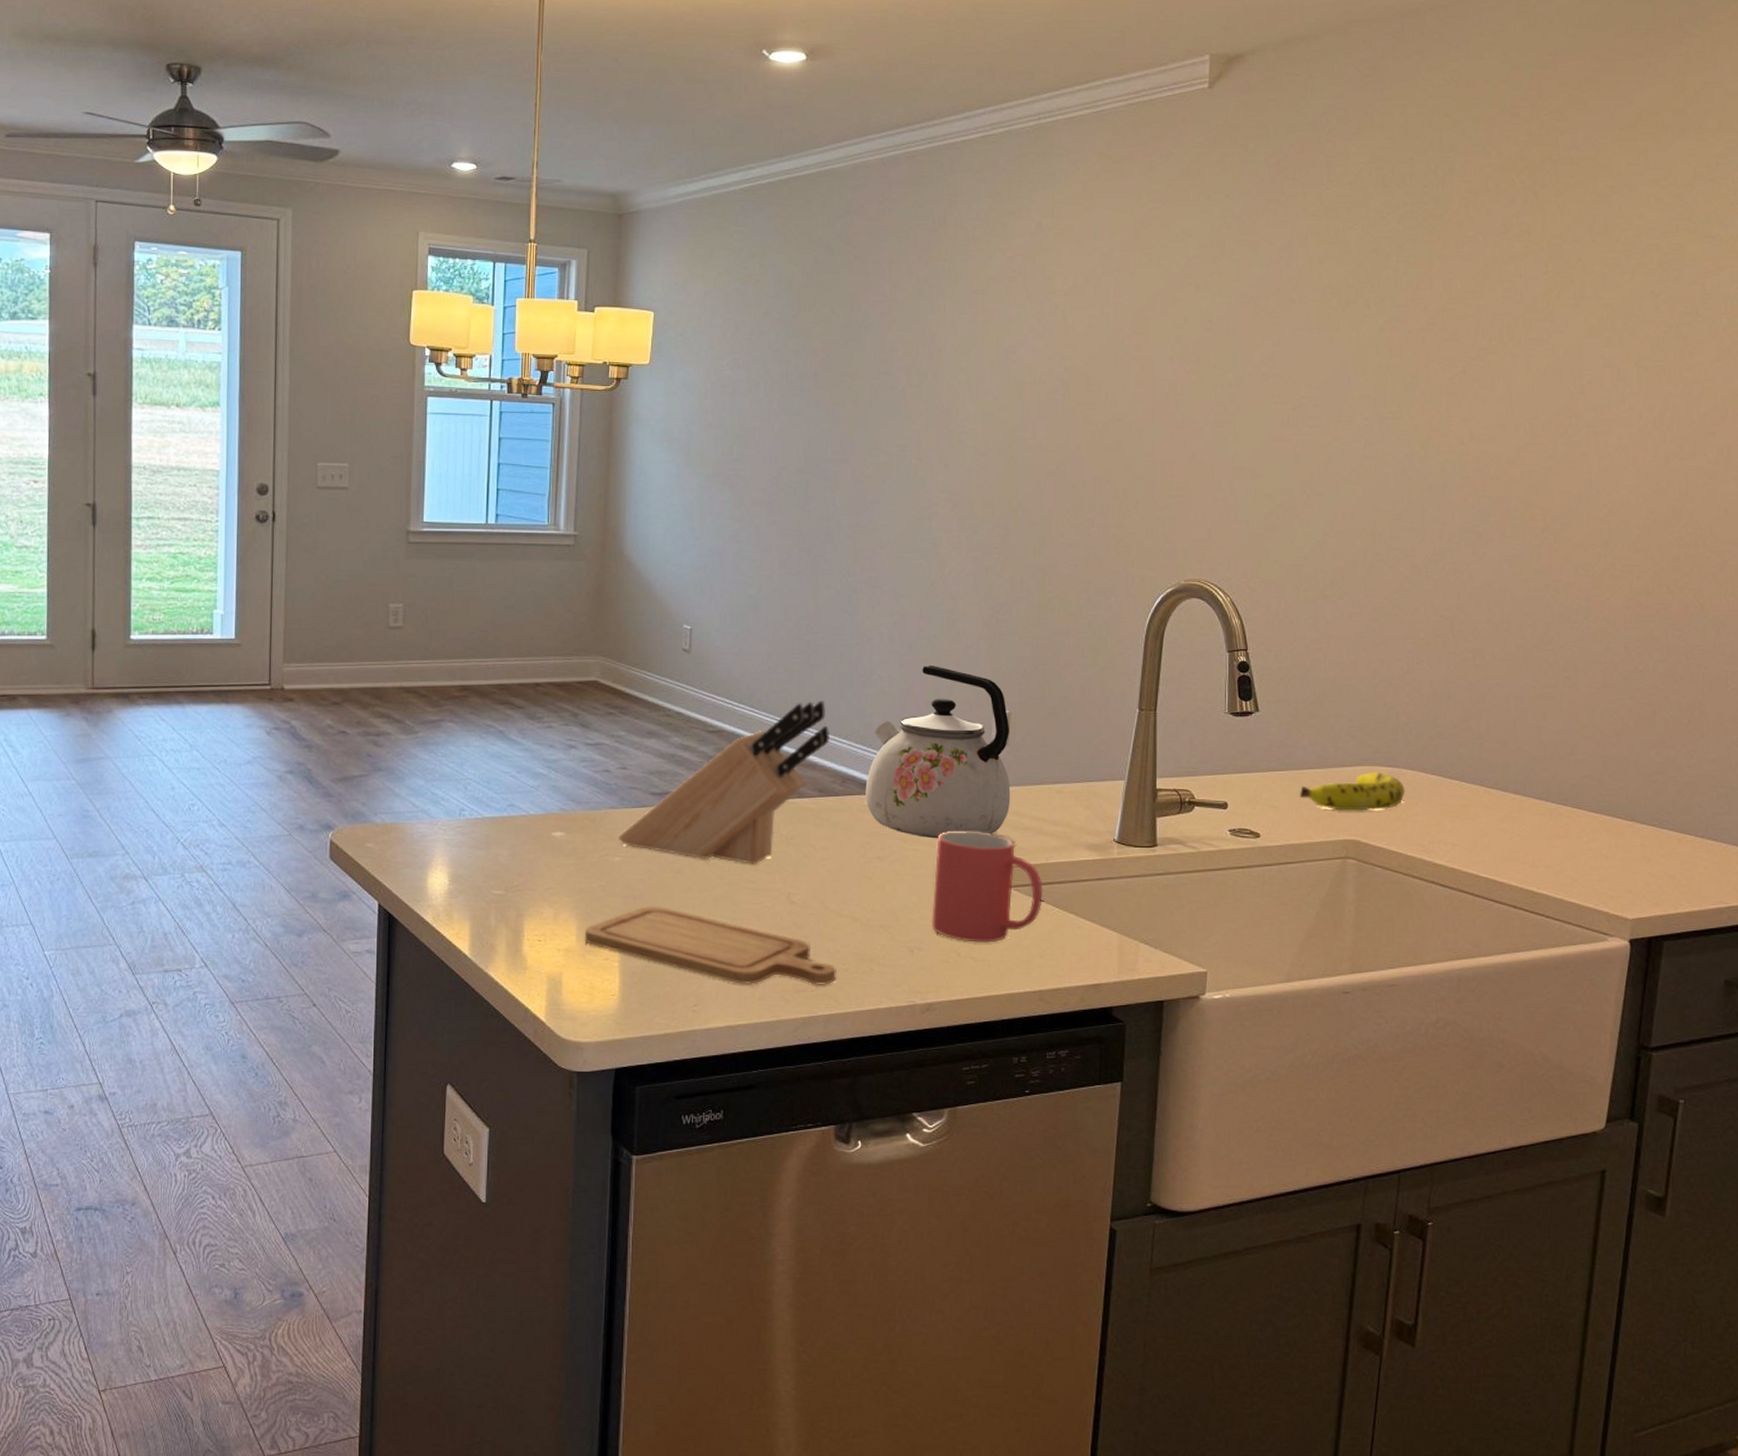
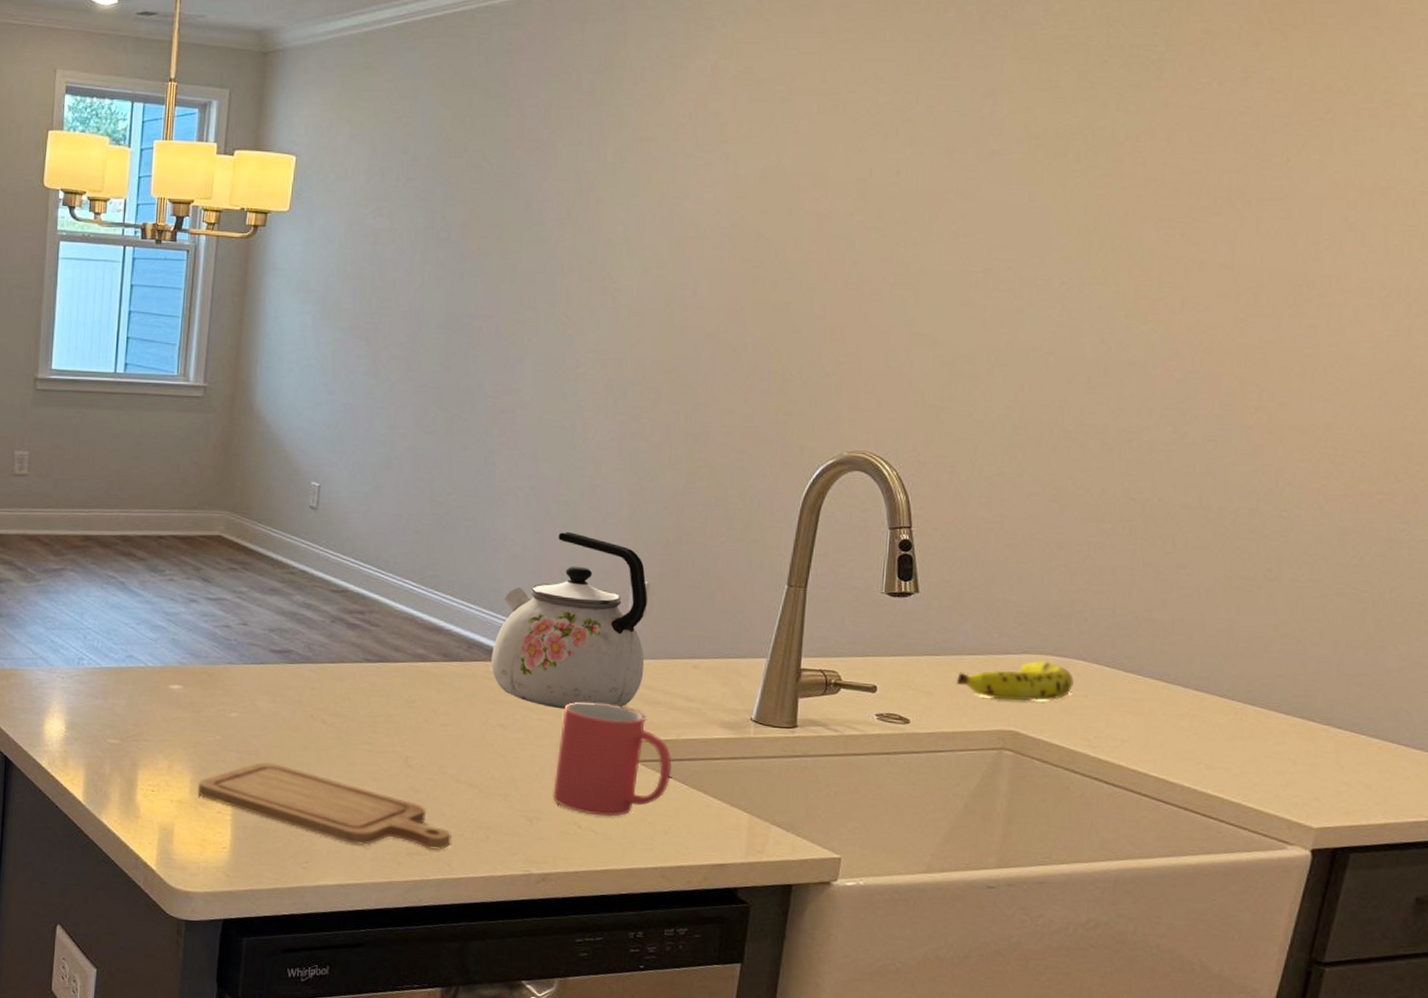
knife block: present [617,700,830,865] -> none [235,564,458,726]

